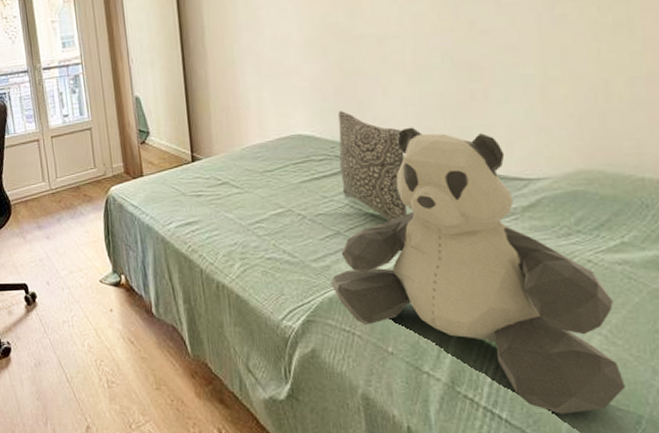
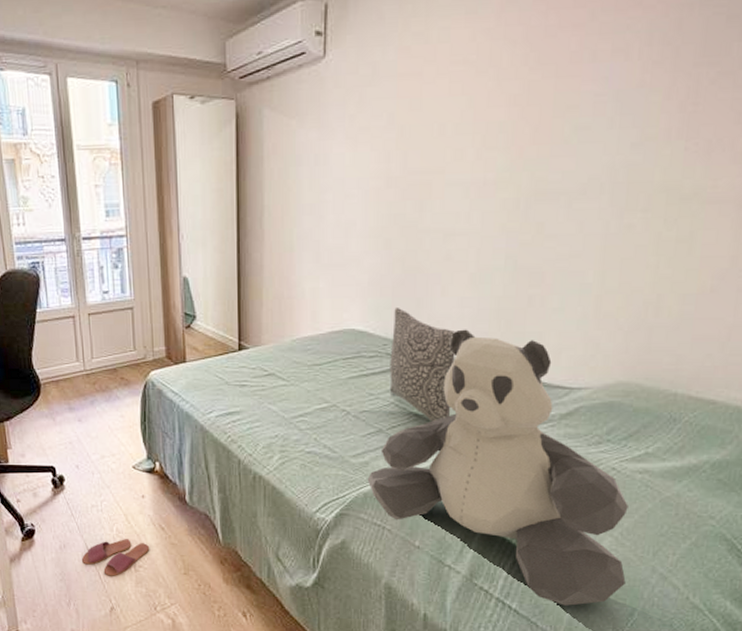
slippers: none [56,354,121,393] -> present [82,539,150,576]

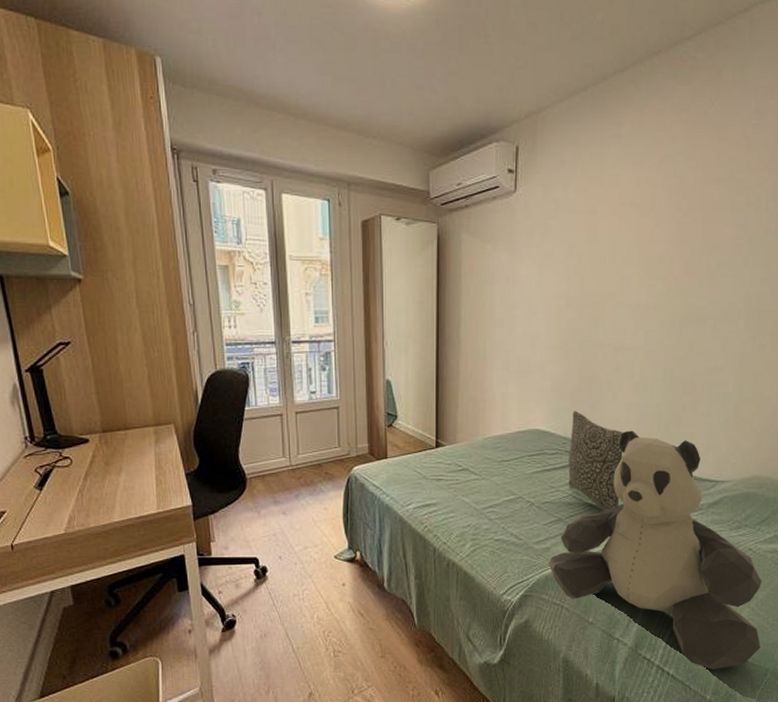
slippers: present [82,539,150,576] -> none [282,626,349,663]

